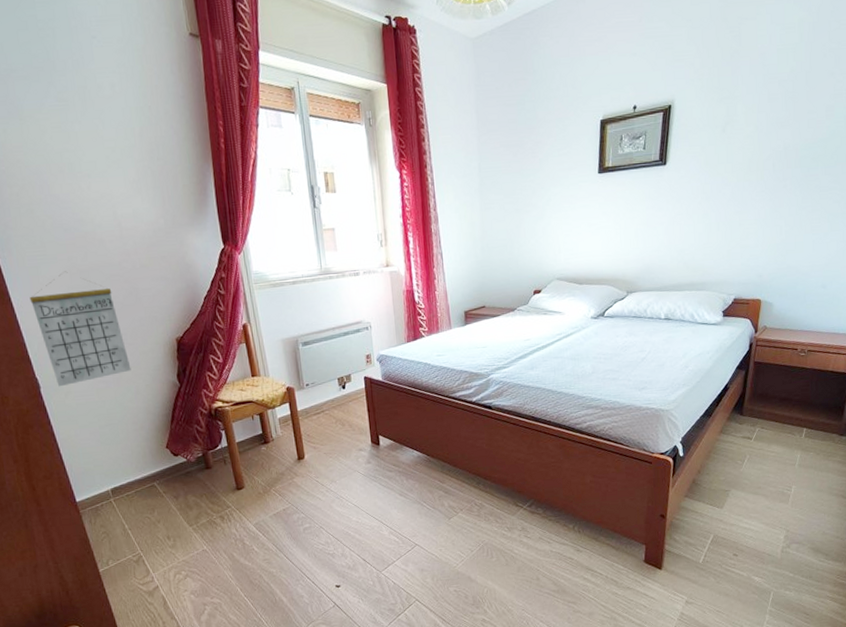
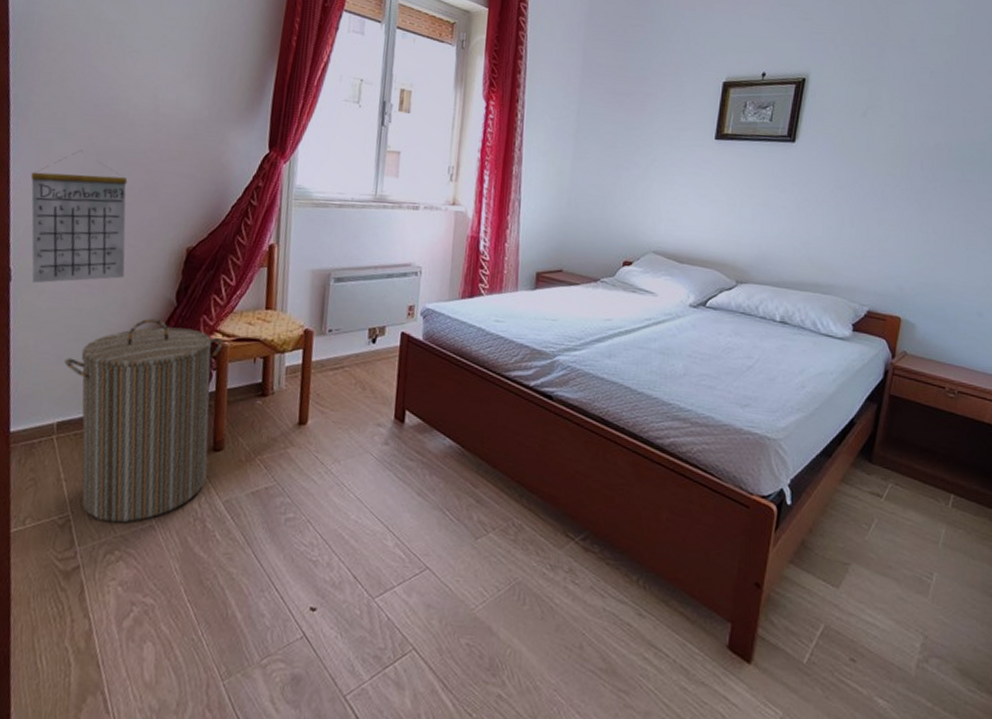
laundry hamper: none [103,398,237,553] -> present [64,318,223,523]

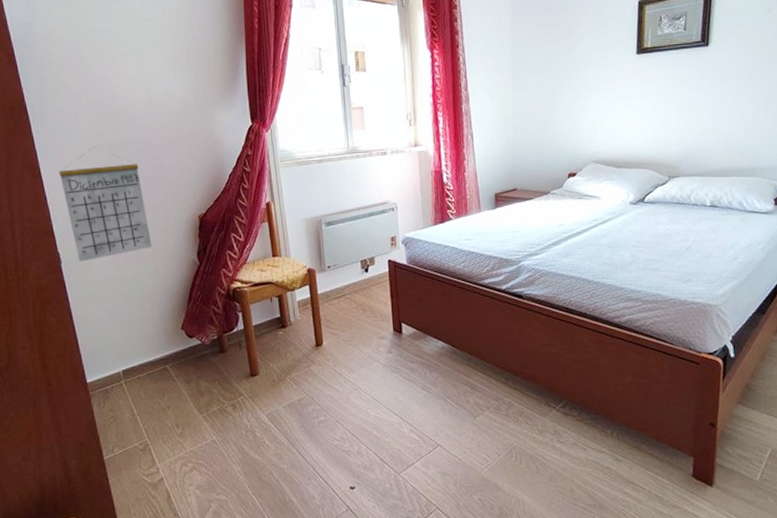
laundry hamper: present [64,318,223,523] -> none [118,277,250,442]

